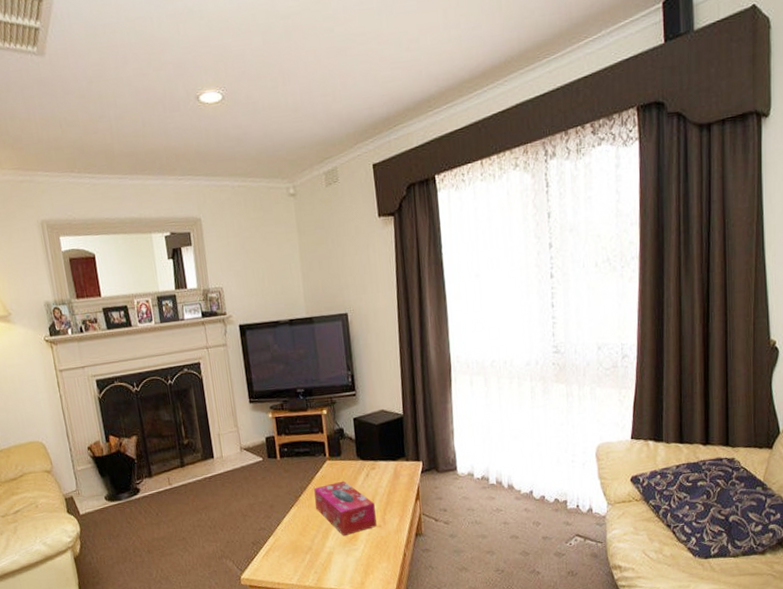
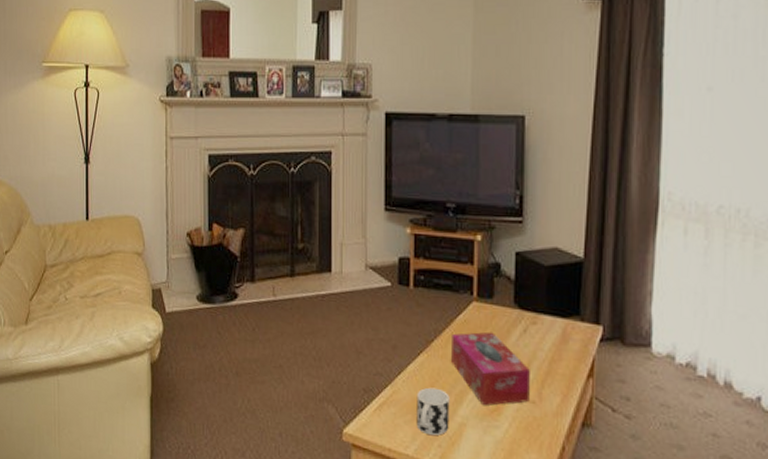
cup: none [293,530,321,567] -> present [416,387,450,436]

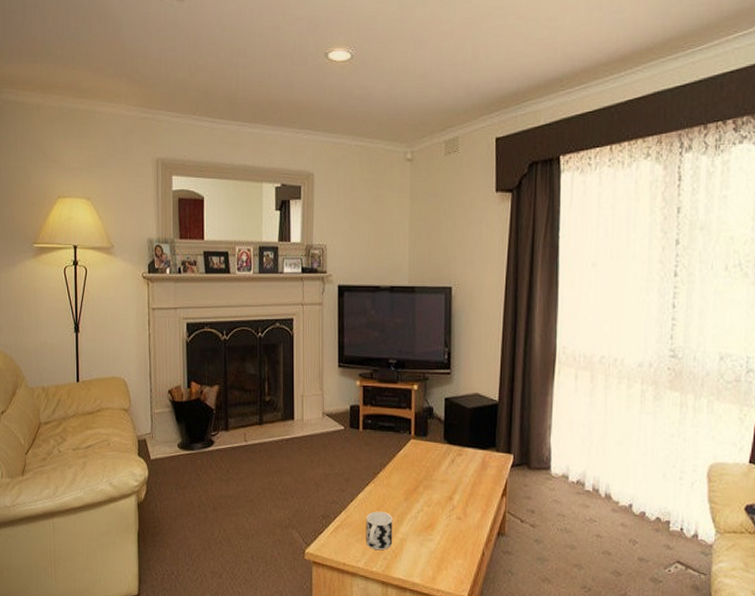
tissue box: present [451,331,530,405] -> none [394,463,457,523]

